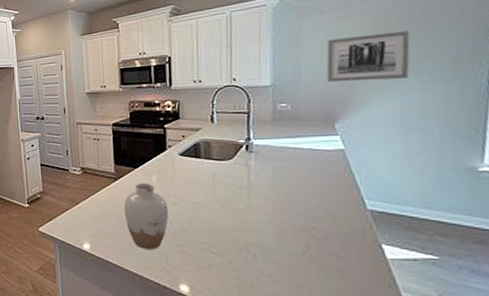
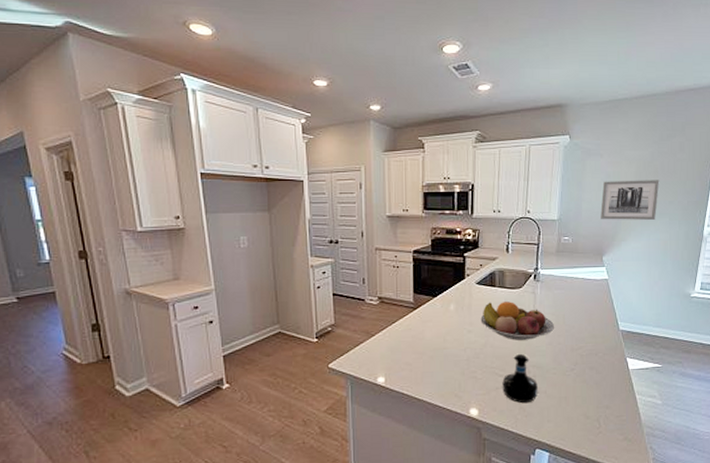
vase: present [123,182,168,249] -> none [421,311,463,378]
fruit bowl: none [186,174,277,216] -> present [480,301,555,340]
tequila bottle: none [215,230,260,286] -> present [502,353,538,404]

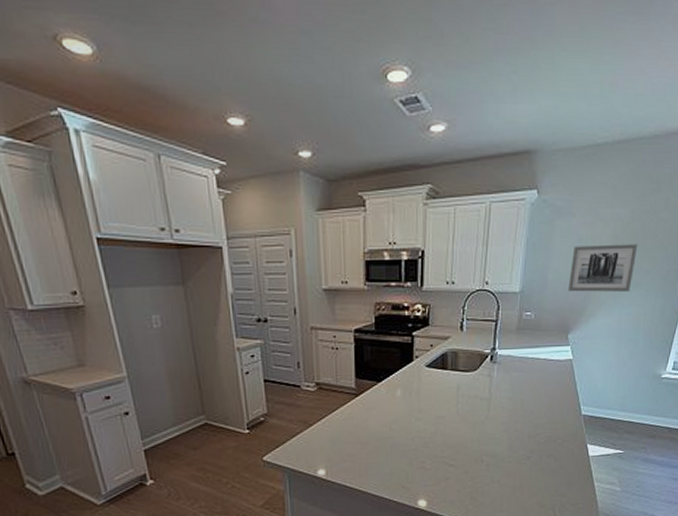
fruit bowl: present [480,301,555,340] -> none [430,386,512,428]
tequila bottle: present [502,353,538,404] -> none [453,441,491,494]

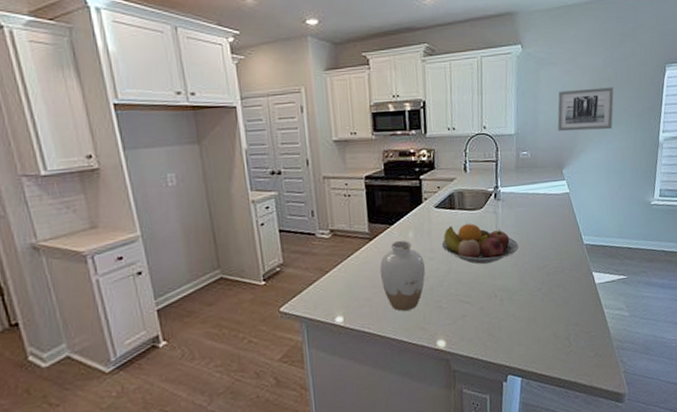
vase: none [364,398,411,469] -> present [379,240,425,311]
fruit bowl: none [430,386,512,428] -> present [441,223,519,264]

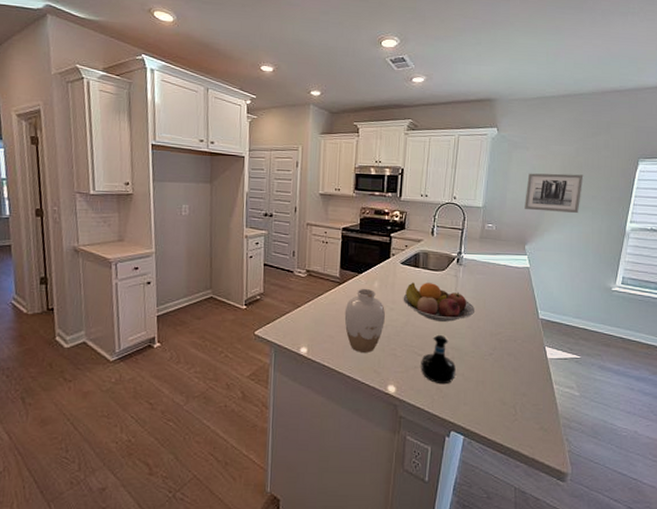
tequila bottle: none [468,277,506,330] -> present [421,334,456,385]

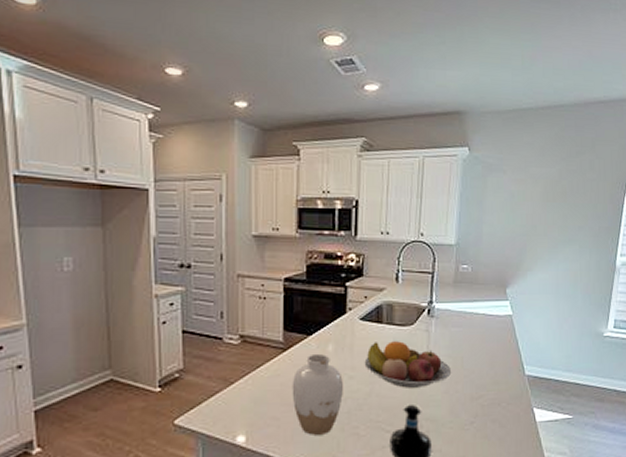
wall art: present [524,173,584,213] -> none [503,201,569,247]

